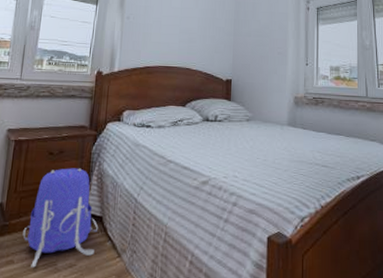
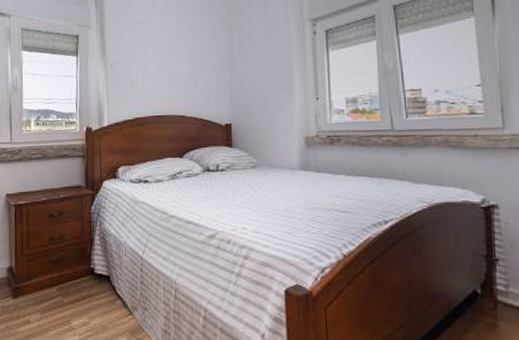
backpack: present [23,168,99,268] -> none [35,229,107,327]

